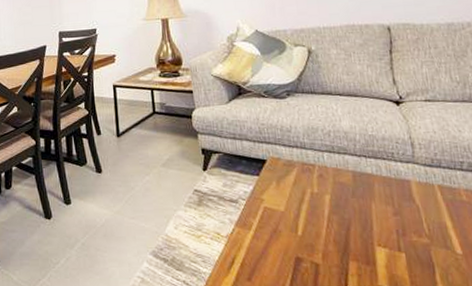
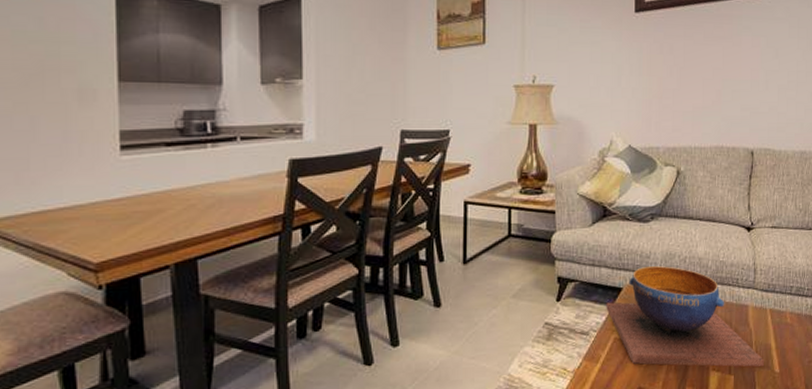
decorative bowl: none [252,139,441,247] -> present [606,266,764,367]

